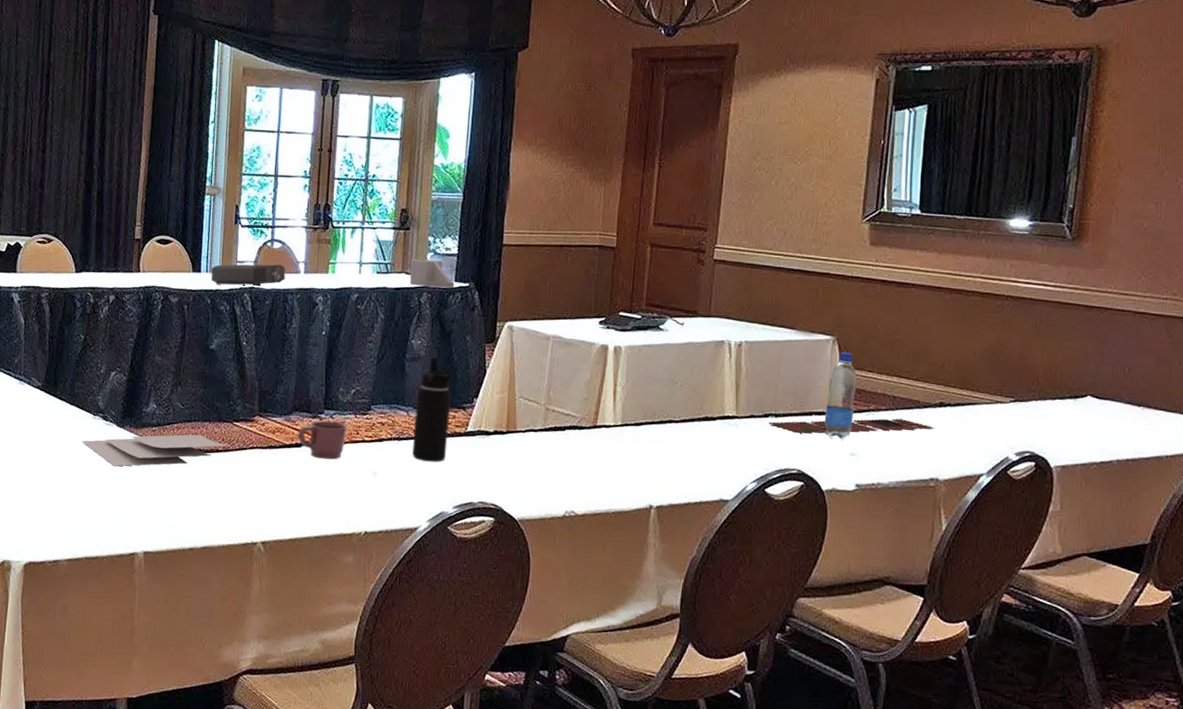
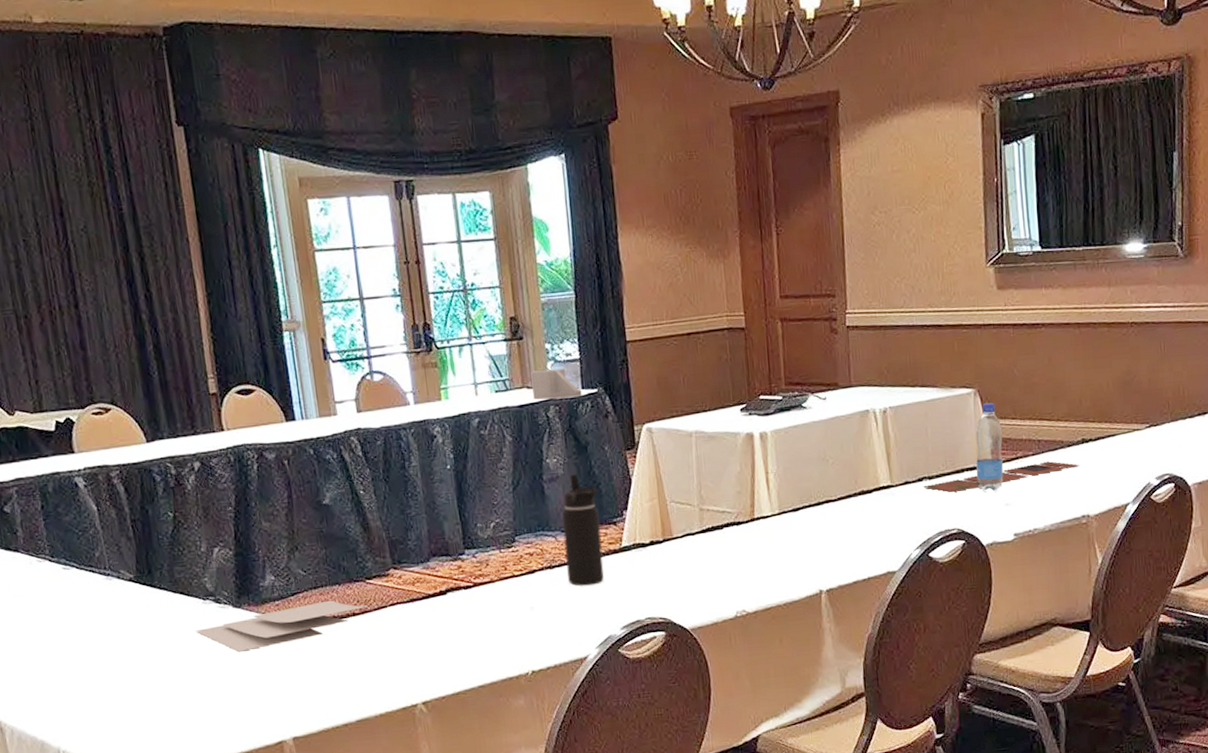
projector: present [211,264,286,286] -> none [307,399,394,431]
mug: present [298,420,348,460] -> none [440,560,494,603]

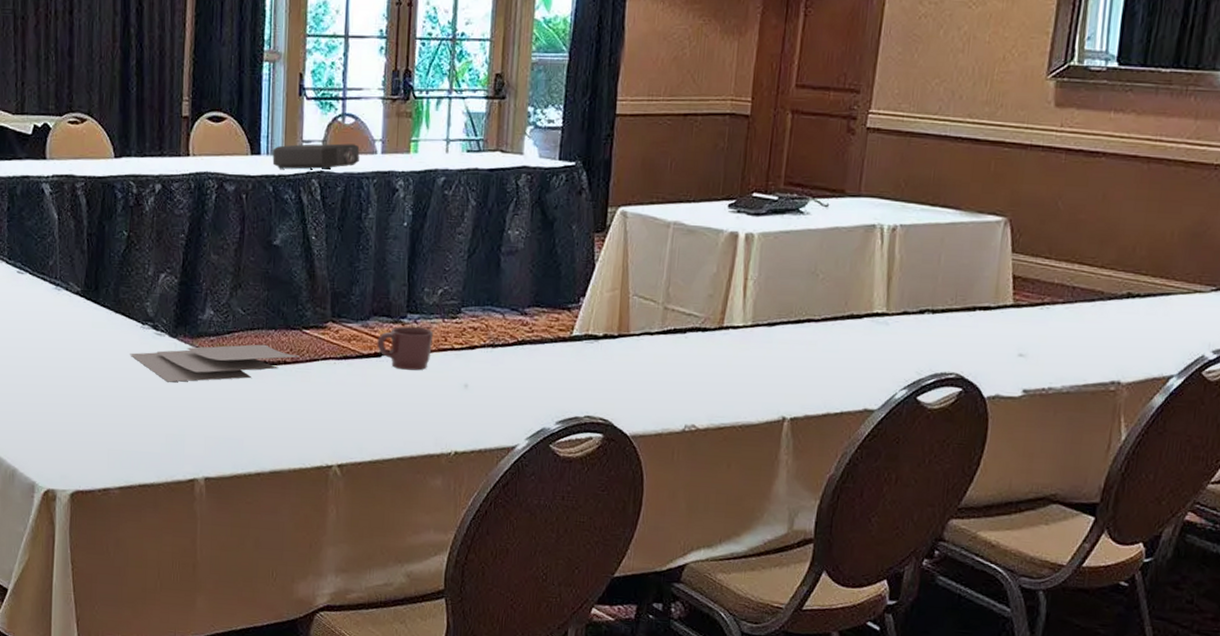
projector: none [307,399,394,431] -> present [272,143,360,170]
mug: none [440,560,494,603] -> present [377,326,434,371]
tissue dispenser: present [530,368,582,400] -> none [506,134,558,169]
water bottle: present [561,474,604,585] -> none [508,250,556,371]
papers: present [923,461,1080,492] -> none [924,313,1120,332]
bottle: present [975,402,1004,493] -> none [988,235,1032,338]

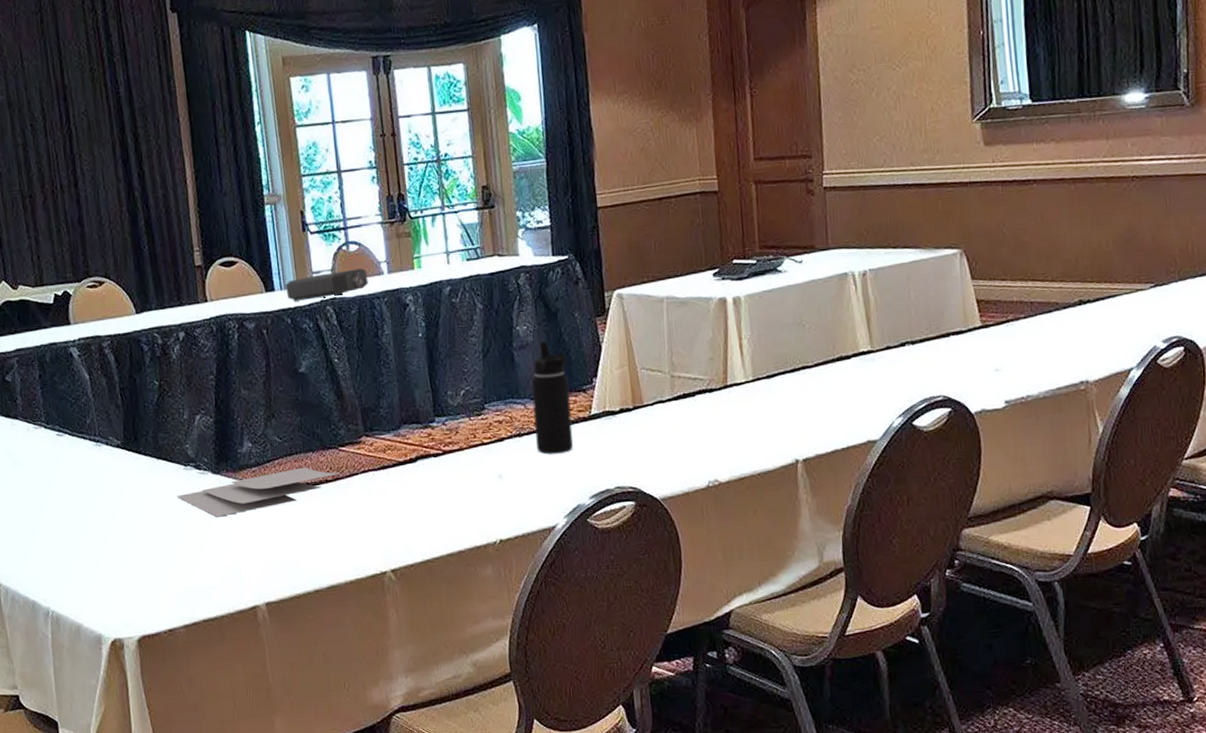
mug: present [377,326,434,371] -> none [410,428,463,471]
water bottle: none [508,250,556,371] -> present [531,341,574,454]

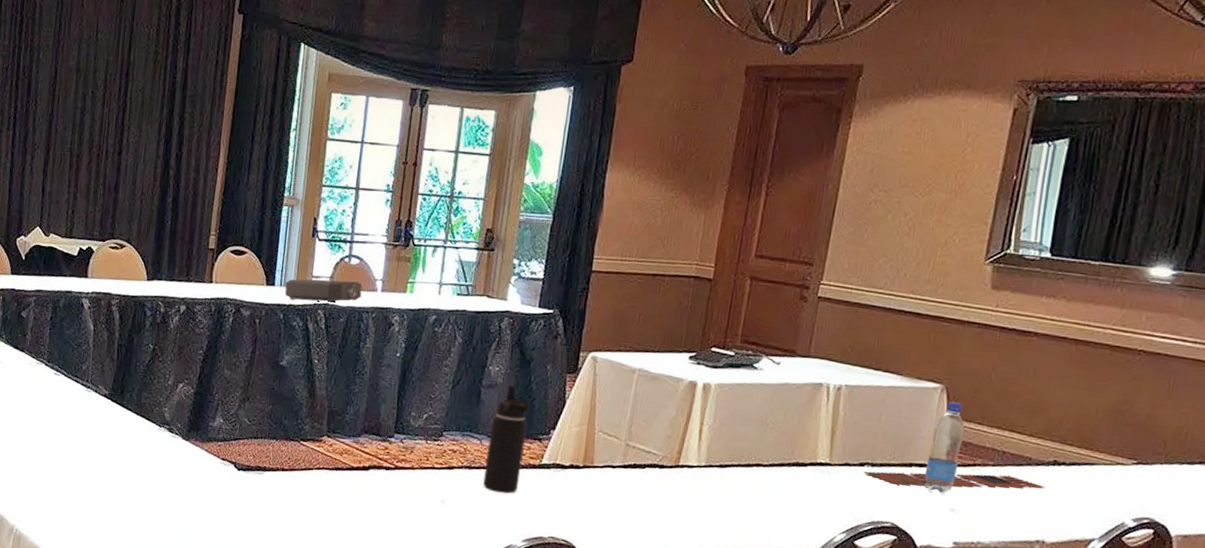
papers: present [176,467,339,517] -> none [146,450,296,481]
papers: none [906,324,1078,357] -> present [864,471,1046,489]
bottle: none [962,263,993,358] -> present [923,401,966,494]

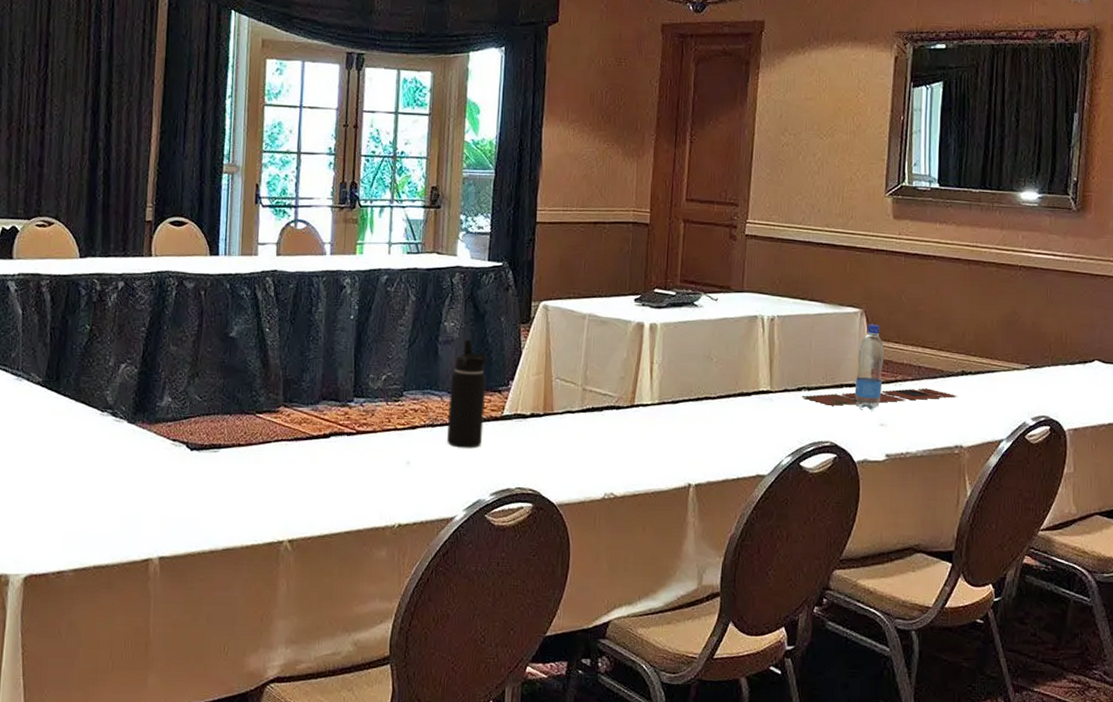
projector: present [284,279,362,303] -> none [230,246,311,269]

